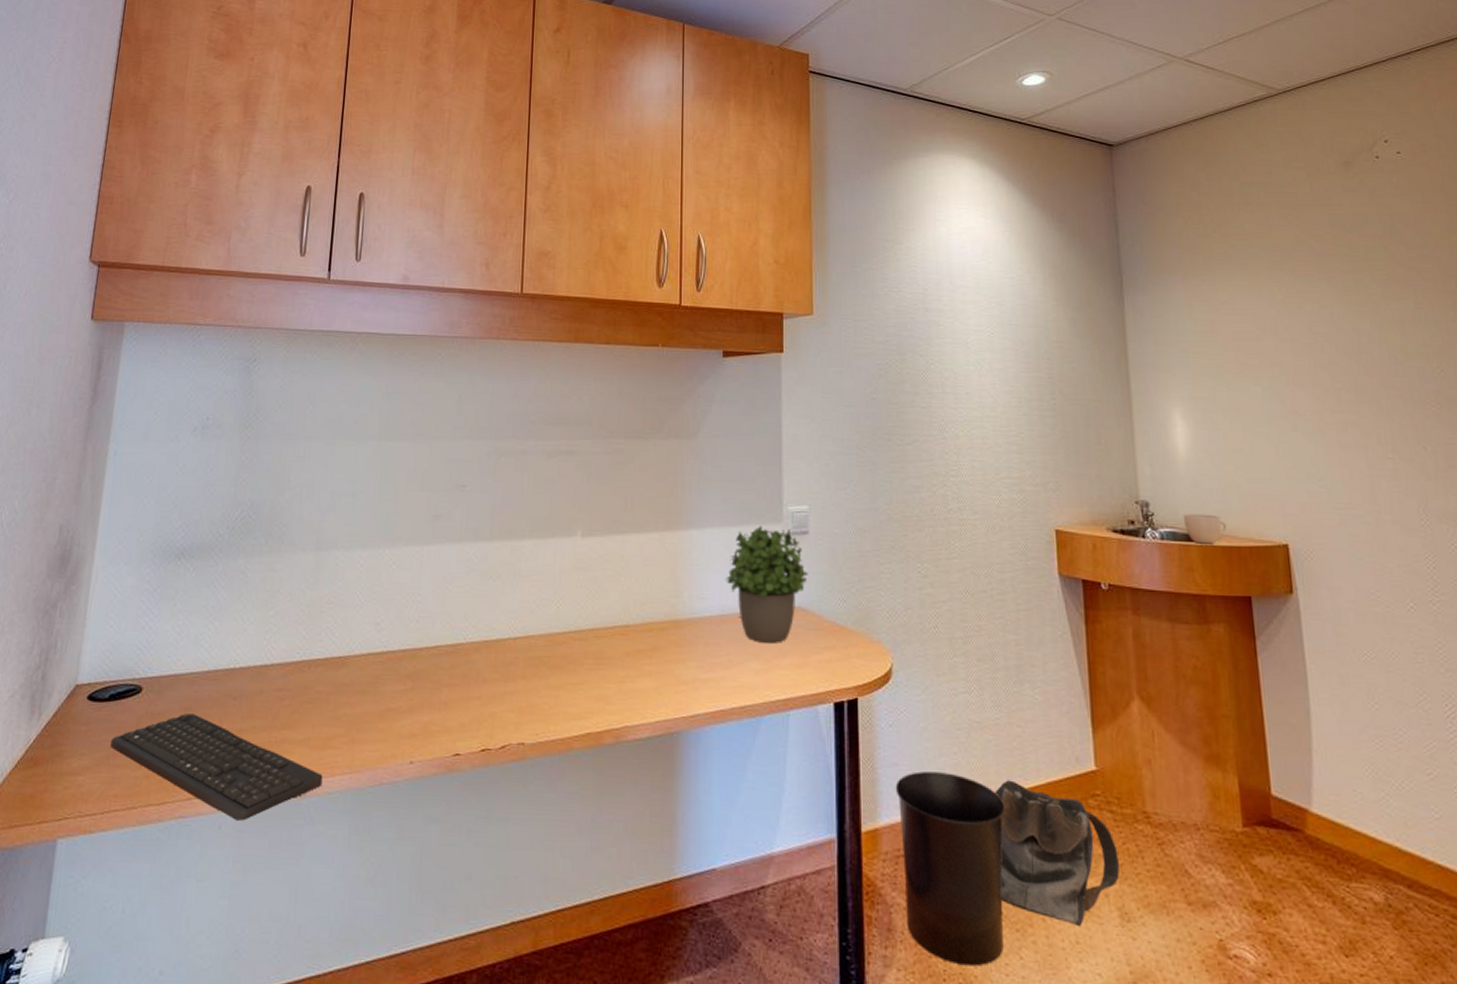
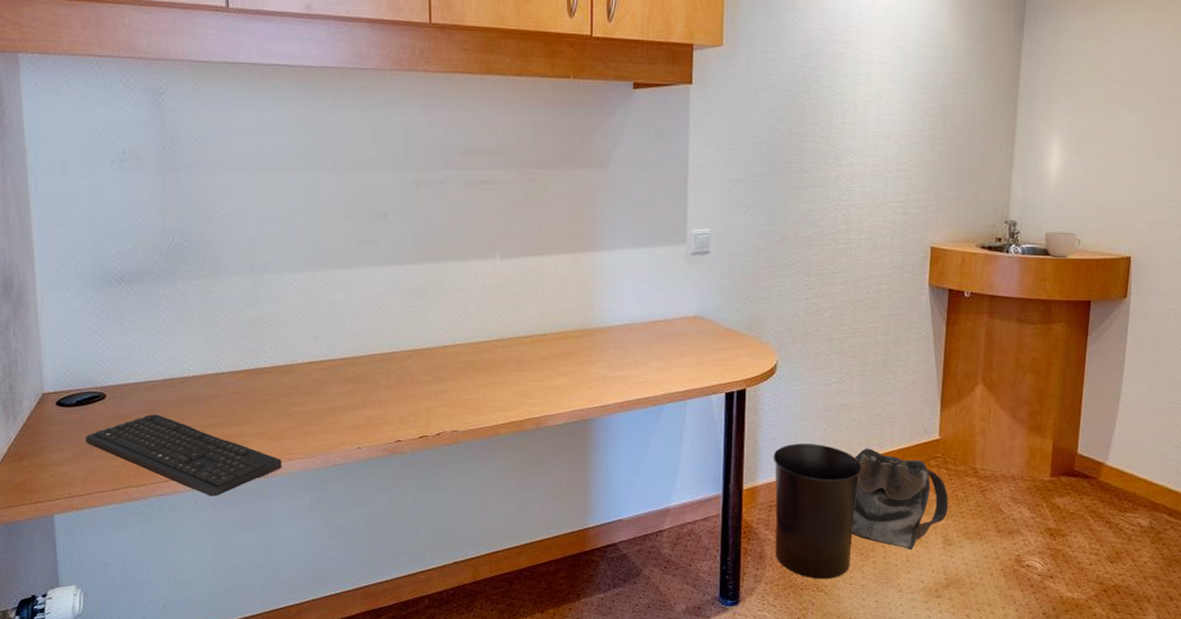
potted plant: present [726,525,808,643] -> none [633,246,707,346]

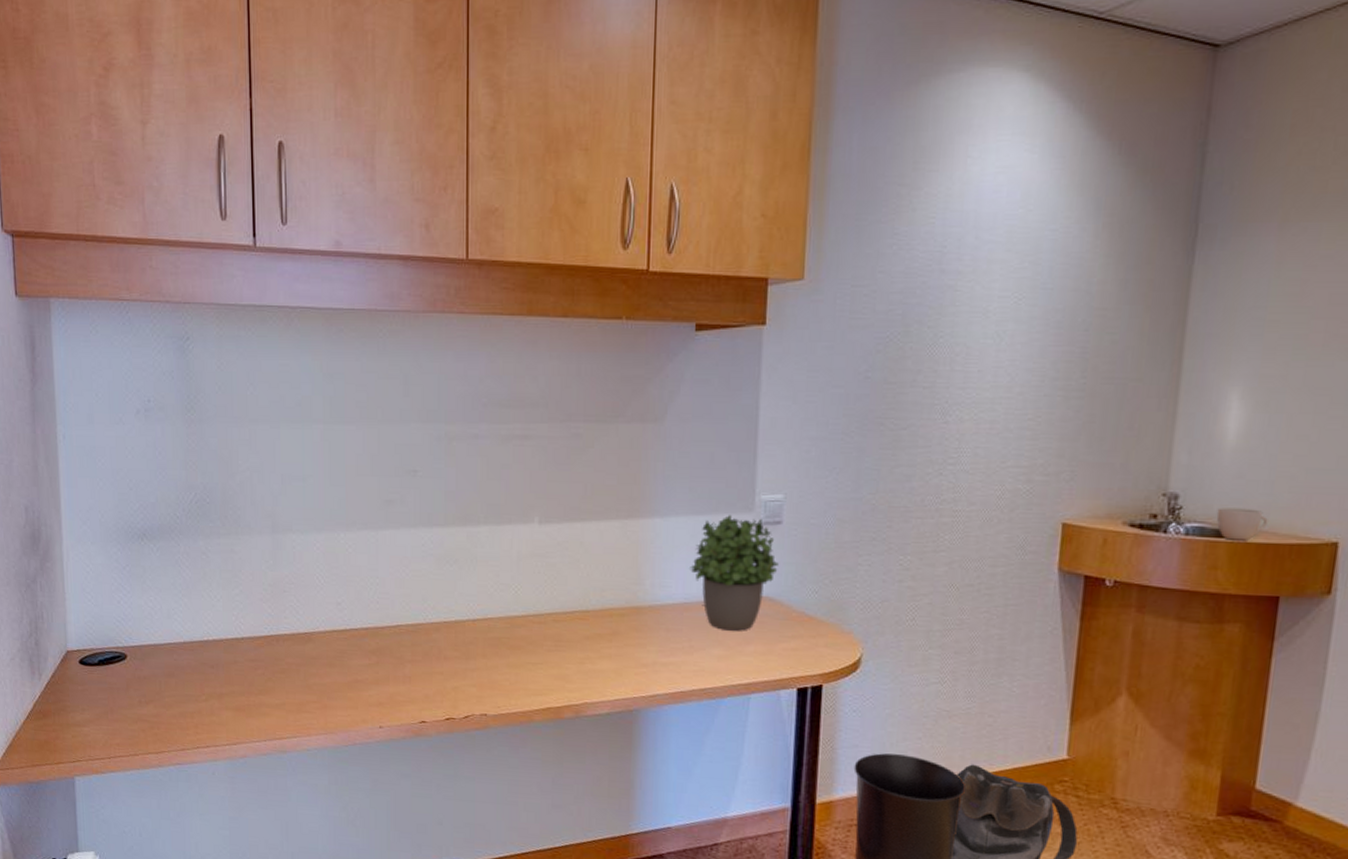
computer keyboard: present [85,414,282,496] -> none [106,678,300,769]
potted plant: none [633,246,707,346] -> present [690,514,778,631]

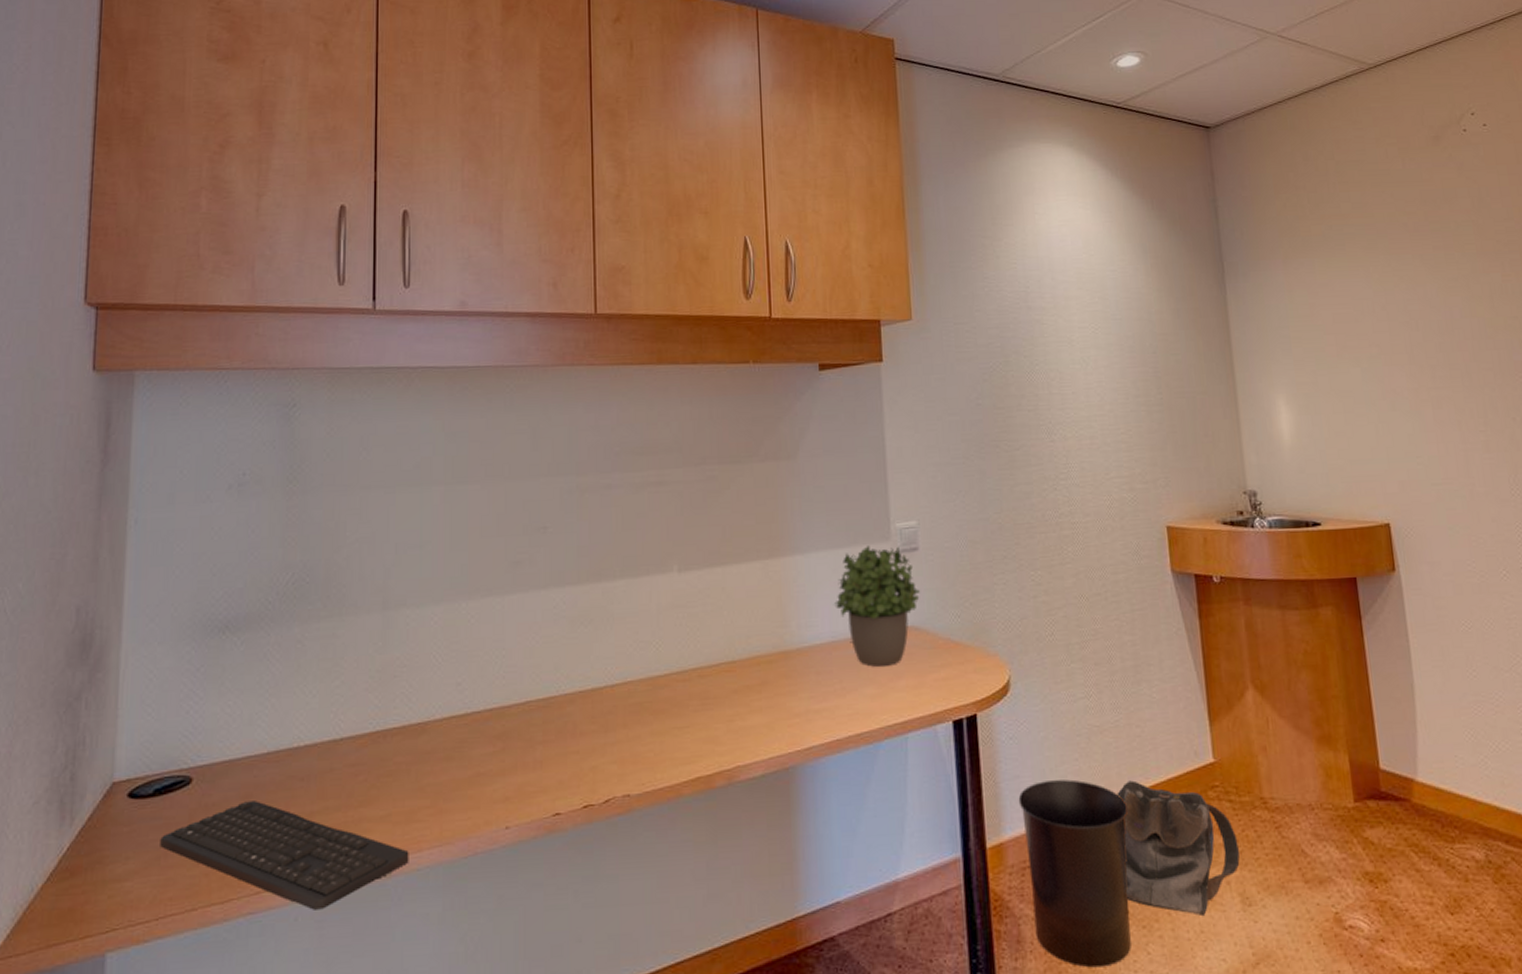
computer keyboard: none [106,678,300,769] -> present [160,801,409,910]
cup: present [1216,507,1268,541] -> none [1289,499,1332,529]

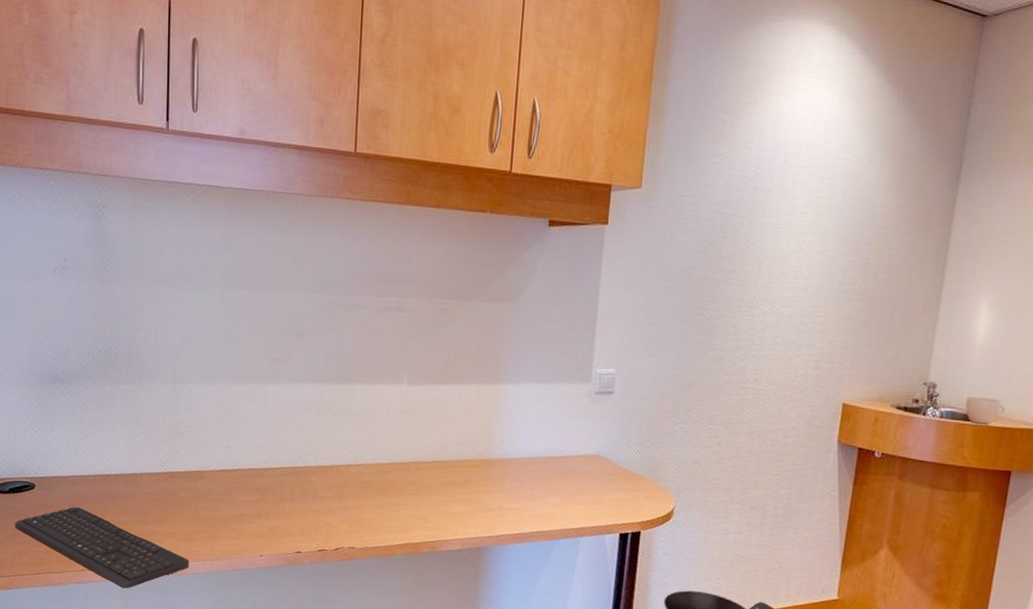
potted plant: present [834,544,920,666] -> none [534,383,609,483]
cup: none [1289,499,1332,529] -> present [965,396,1006,425]

